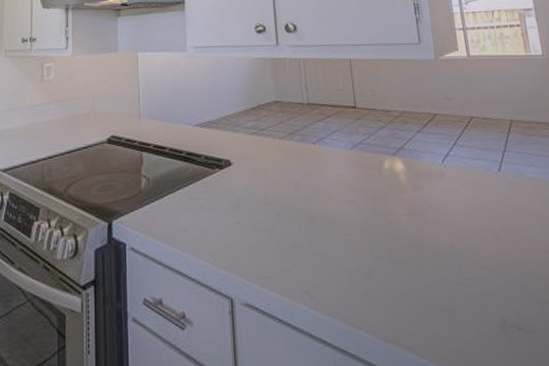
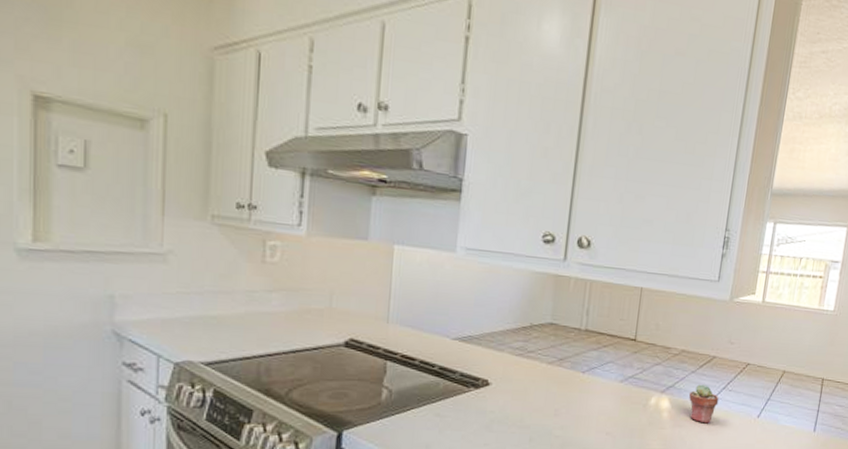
potted succulent: none [421,143,453,183] -> present [689,384,719,424]

